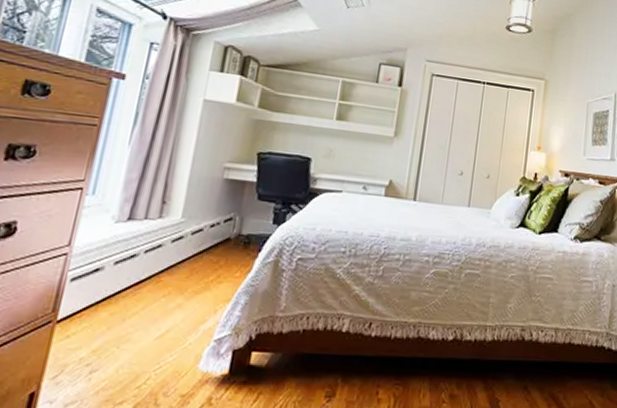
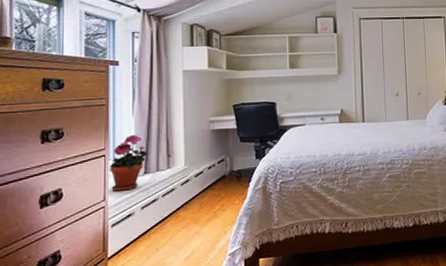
potted plant: none [81,167,139,238] -> present [110,134,149,192]

